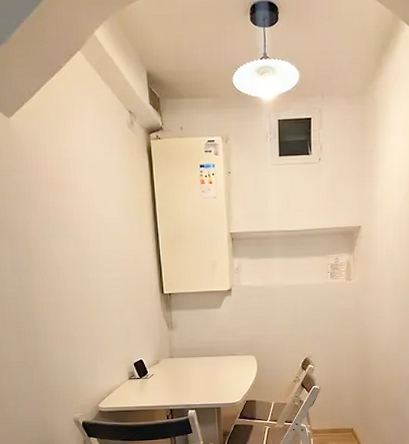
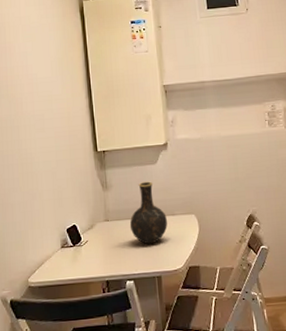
vase: none [193,324,228,380] -> present [129,181,168,245]

